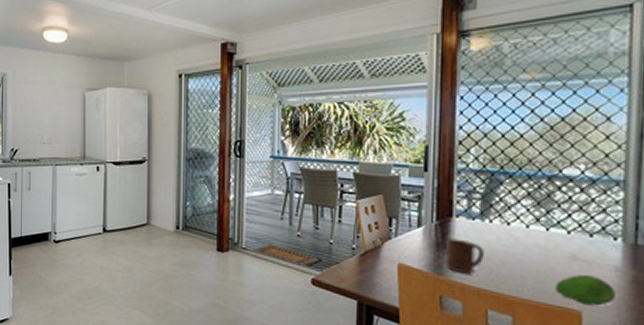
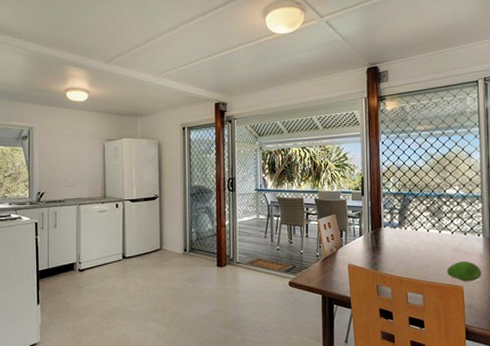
cup: present [446,238,484,274] -> none [379,243,403,268]

